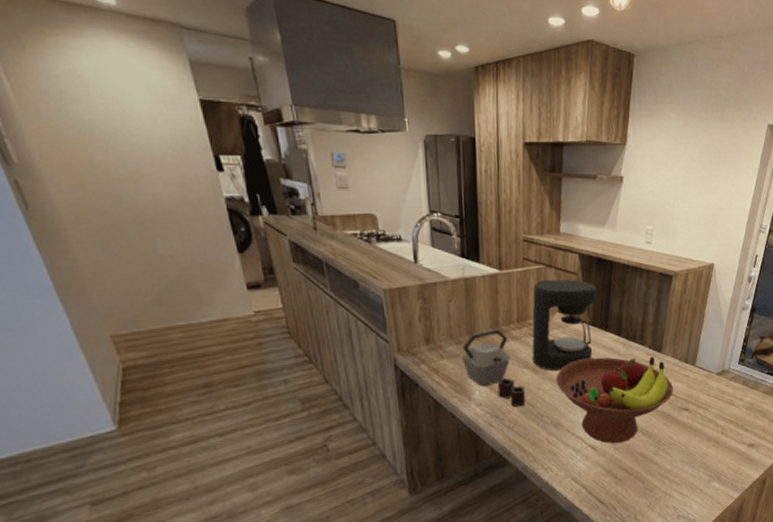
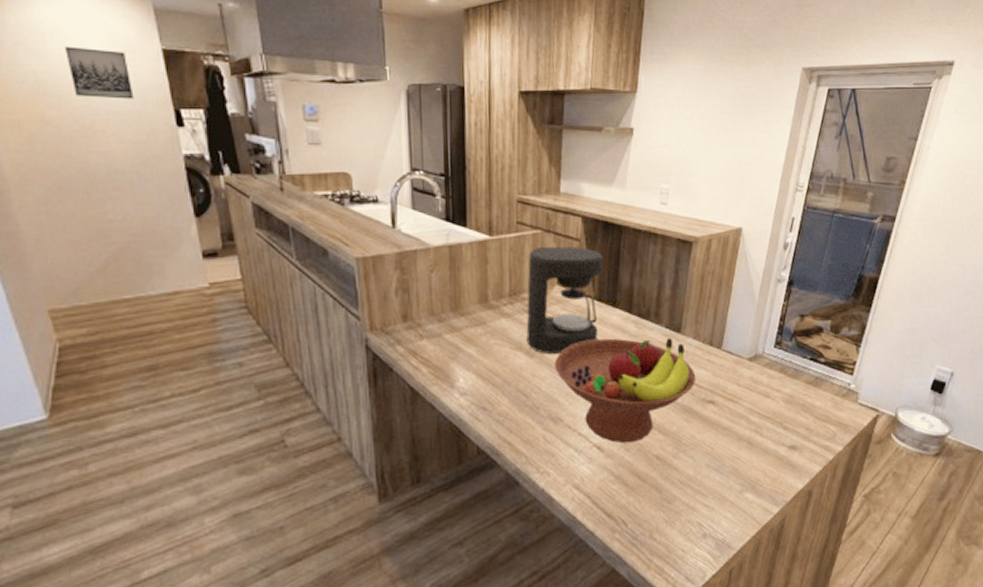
wall art: none [107,95,176,146] -> present [64,46,134,99]
kettle: present [461,328,525,407] -> none [443,304,518,397]

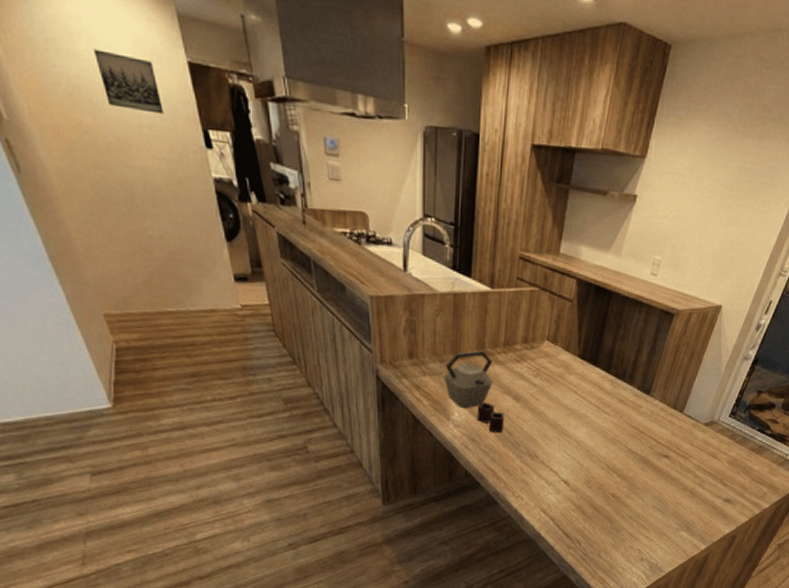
kettle: none [443,304,518,397] -> present [443,350,504,432]
coffee maker: present [526,246,604,354] -> none [515,303,591,401]
fruit bowl: present [554,338,696,444] -> none [536,392,657,482]

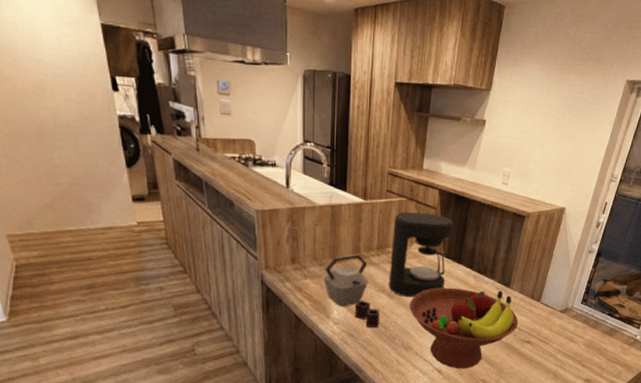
wall art: present [93,49,164,115] -> none [18,15,77,65]
coffee maker: none [515,303,591,401] -> present [388,211,454,297]
fruit bowl: none [536,392,657,482] -> present [409,287,519,369]

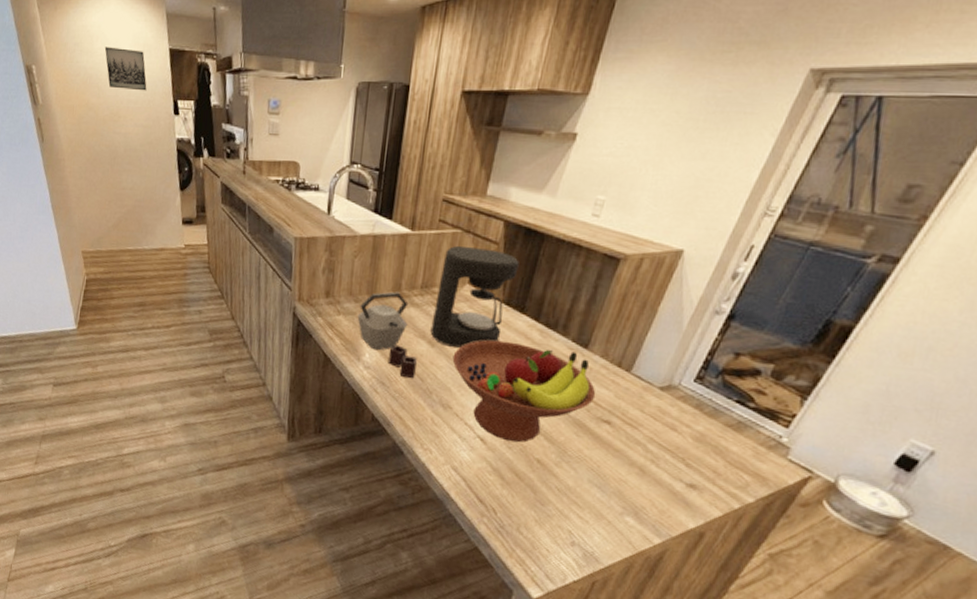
wall art: none [18,15,77,65] -> present [104,47,147,91]

